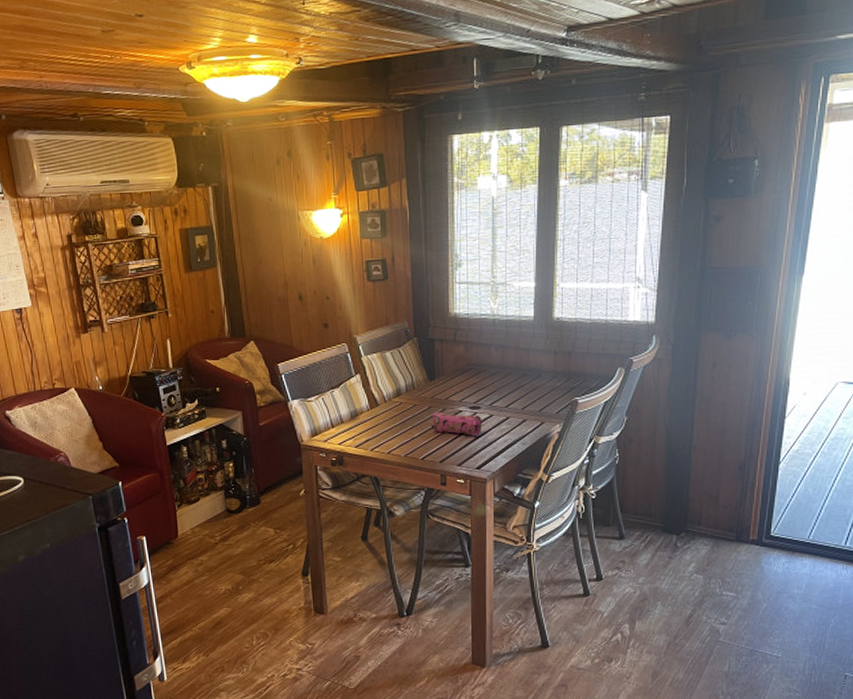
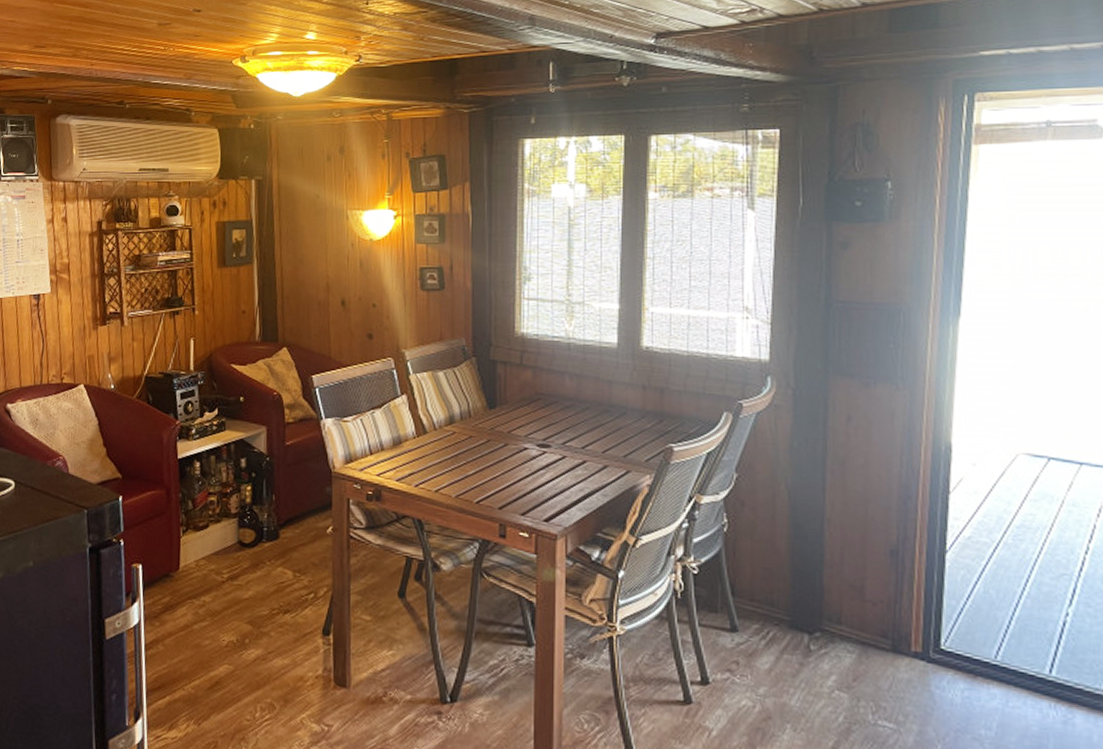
pencil case: present [431,411,482,436] -> none [489,446,552,480]

